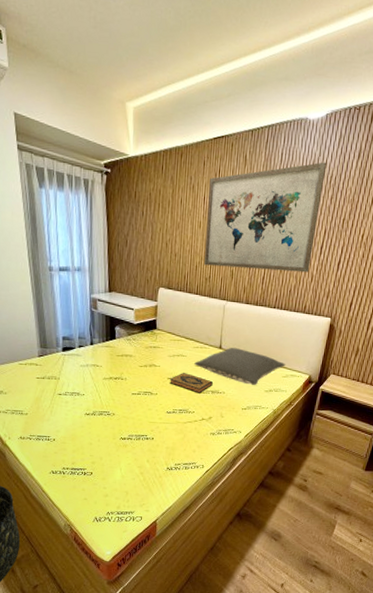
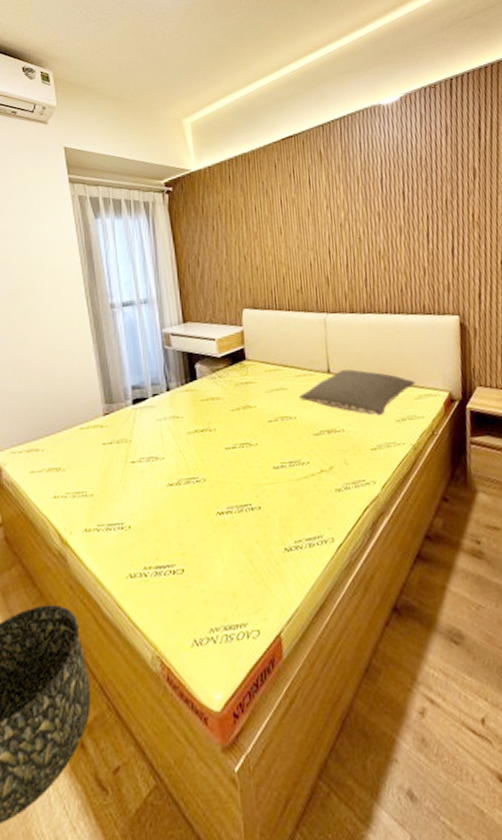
hardback book: present [170,372,213,394] -> none [271,410,327,436]
wall art: present [204,162,327,273] -> none [284,144,420,275]

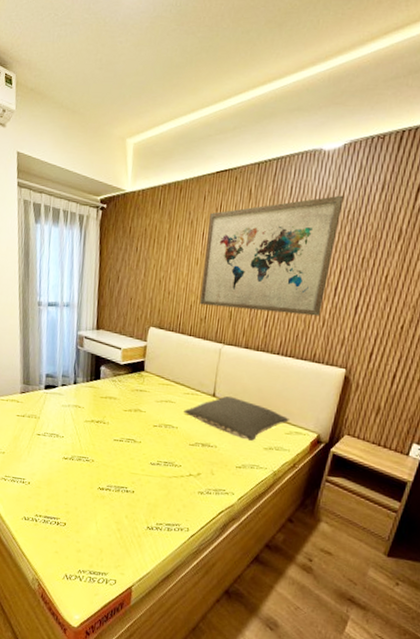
wall art: none [284,144,420,275] -> present [200,195,344,316]

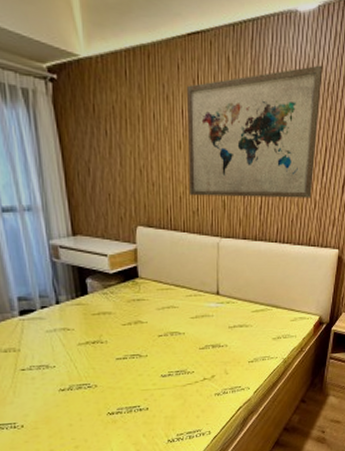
pillow: present [183,396,289,441] -> none [189,292,293,334]

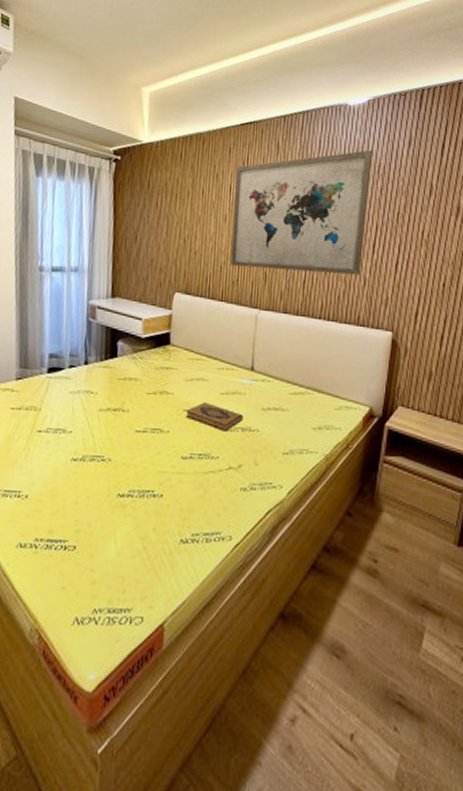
hardback book: none [161,326,212,350] -> present [186,401,243,431]

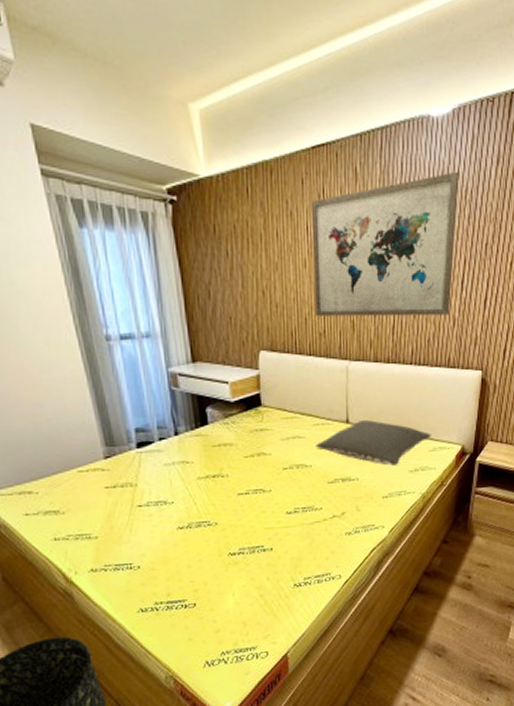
hardback book: present [186,401,243,431] -> none [286,458,342,484]
pillow: none [218,369,338,420] -> present [316,420,431,466]

